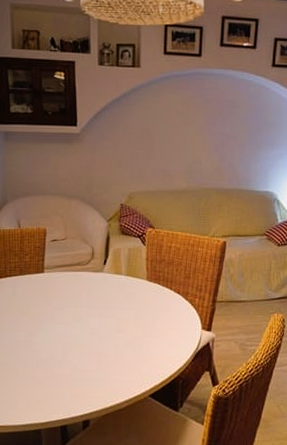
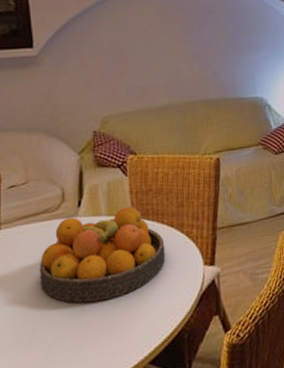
fruit bowl: none [70,271,171,342] -> present [39,206,166,303]

